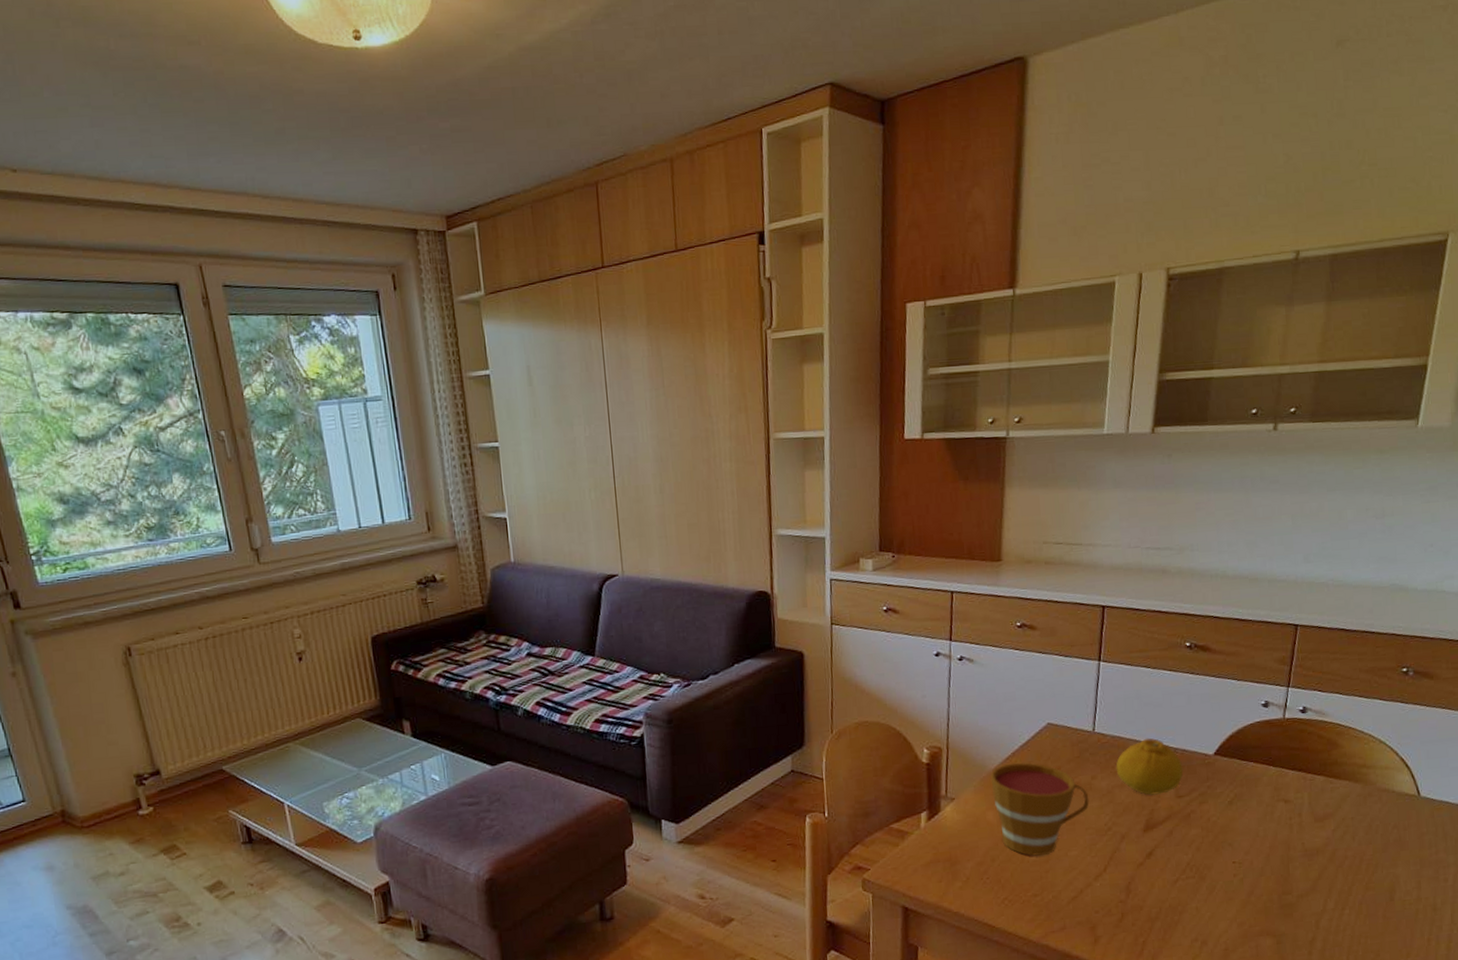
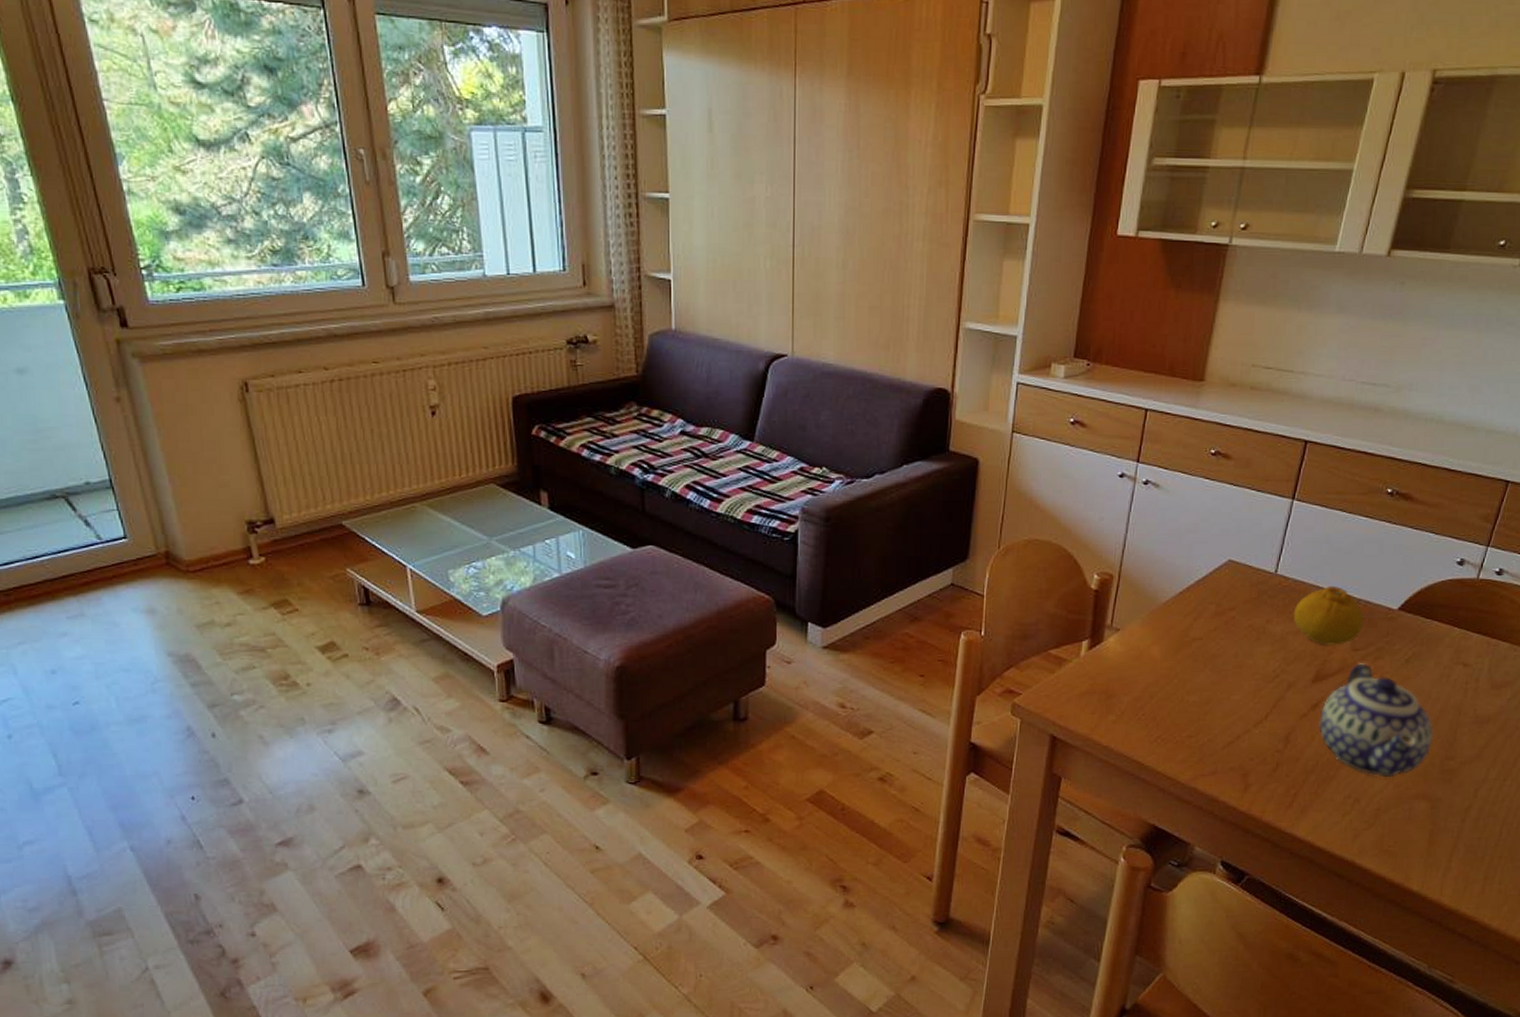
cup: present [990,762,1089,856] -> none [1160,598,1261,696]
teapot: none [1155,809,1268,918] -> present [1319,663,1434,778]

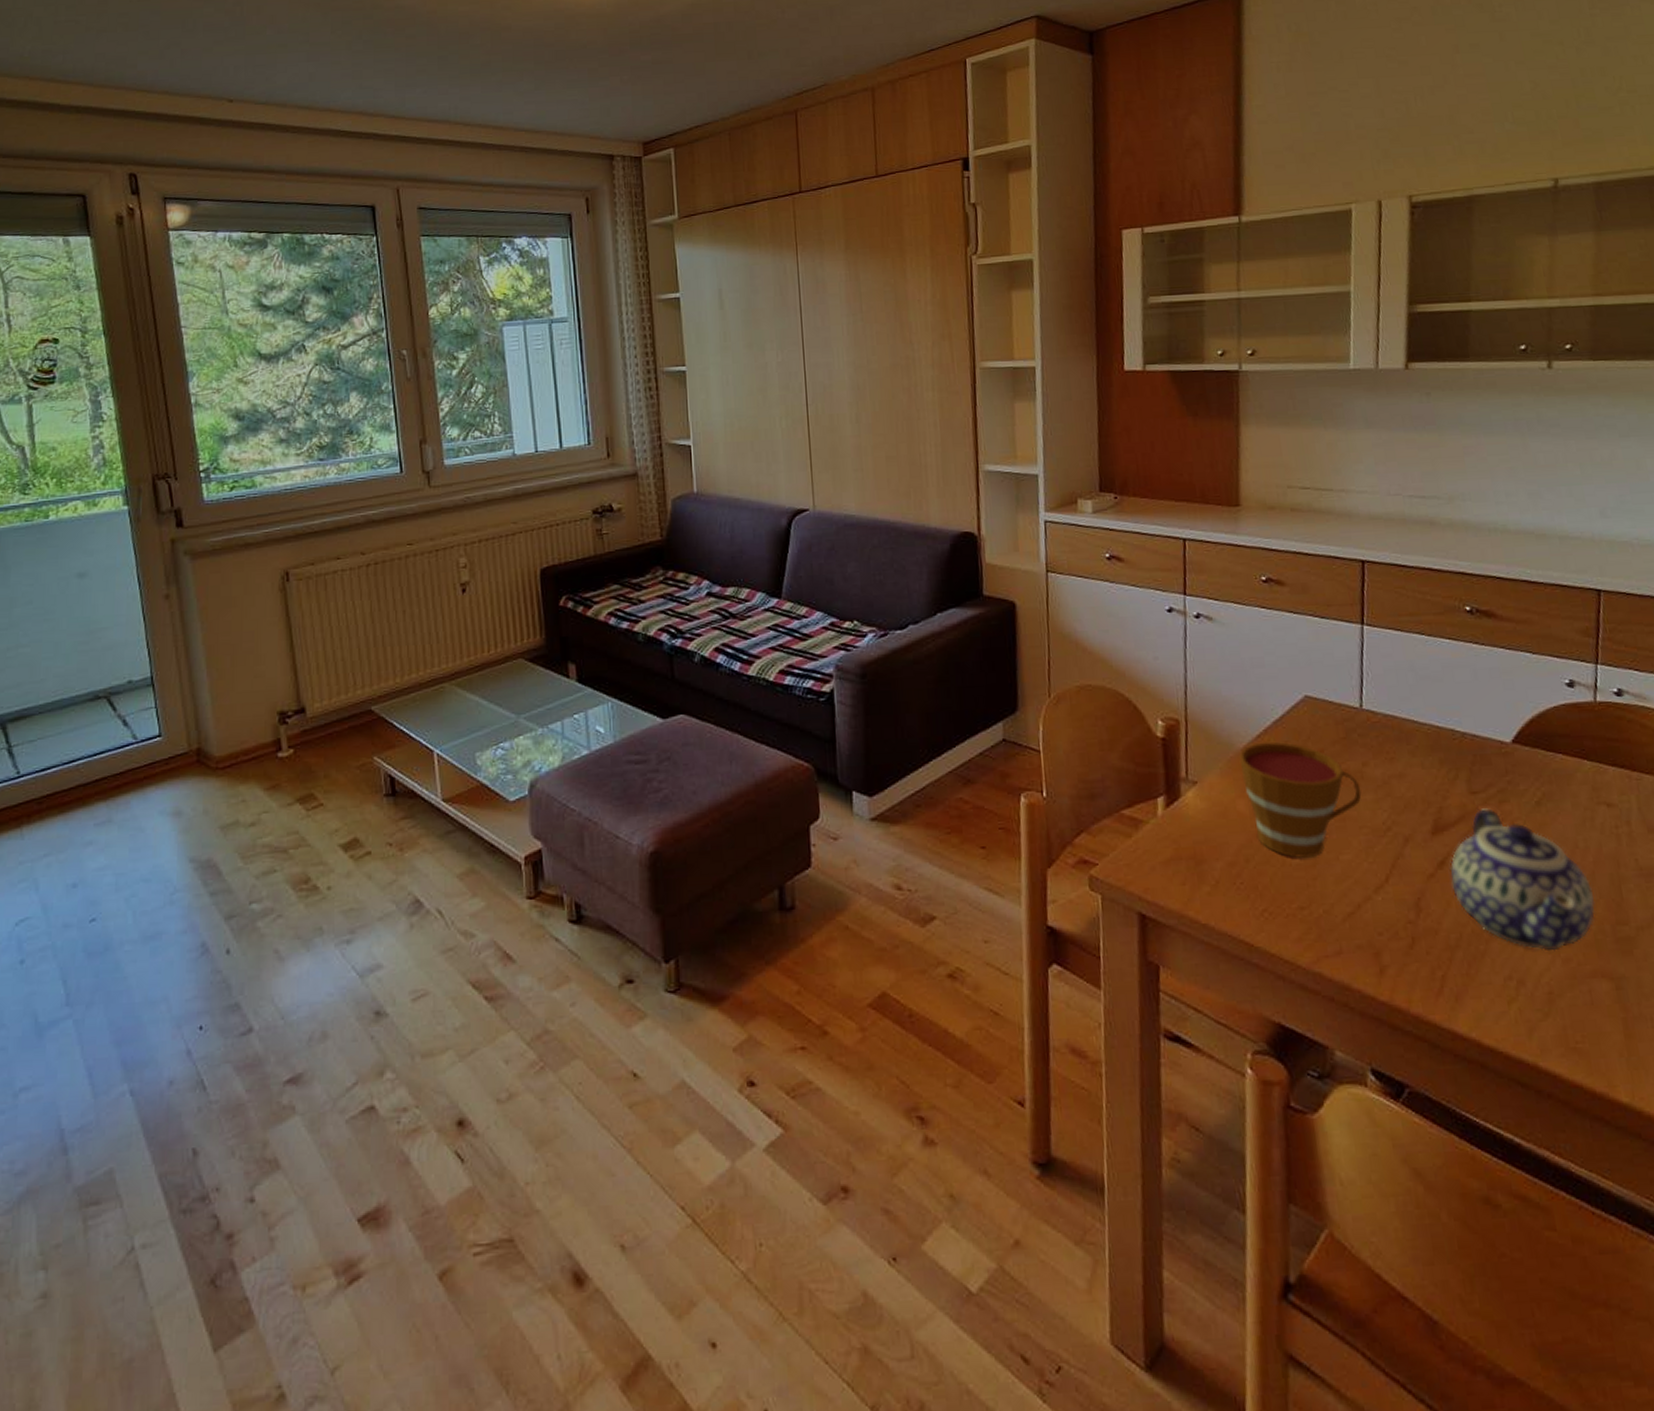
cup: none [1160,598,1261,696] -> present [1239,741,1362,858]
fruit: present [1293,585,1364,645] -> none [1391,718,1476,789]

